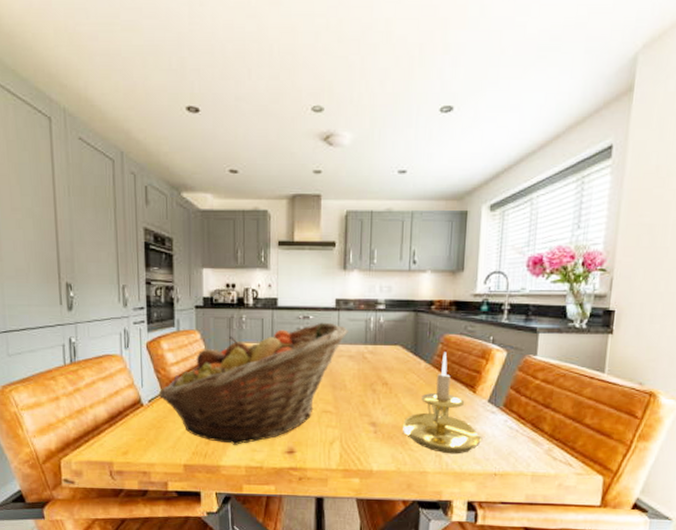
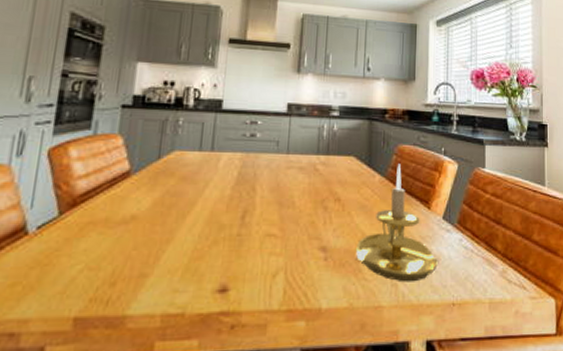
fruit basket: present [158,322,348,445] -> none [53,128,300,285]

